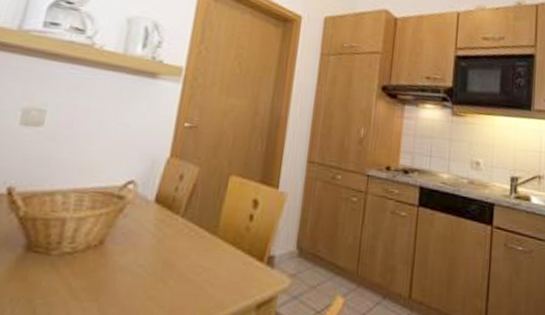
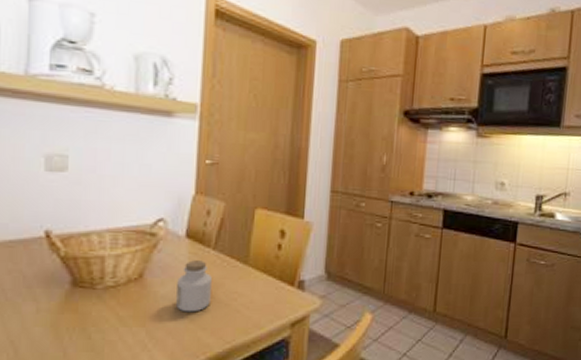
jar: none [134,228,178,287] -> present [175,260,213,312]

